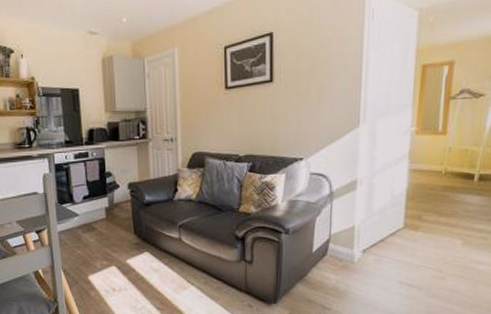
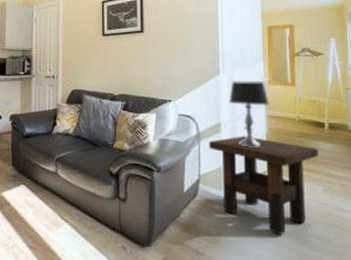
side table: none [342,193,463,289] -> present [208,136,319,235]
table lamp: none [368,131,414,204] -> present [229,81,269,148]

